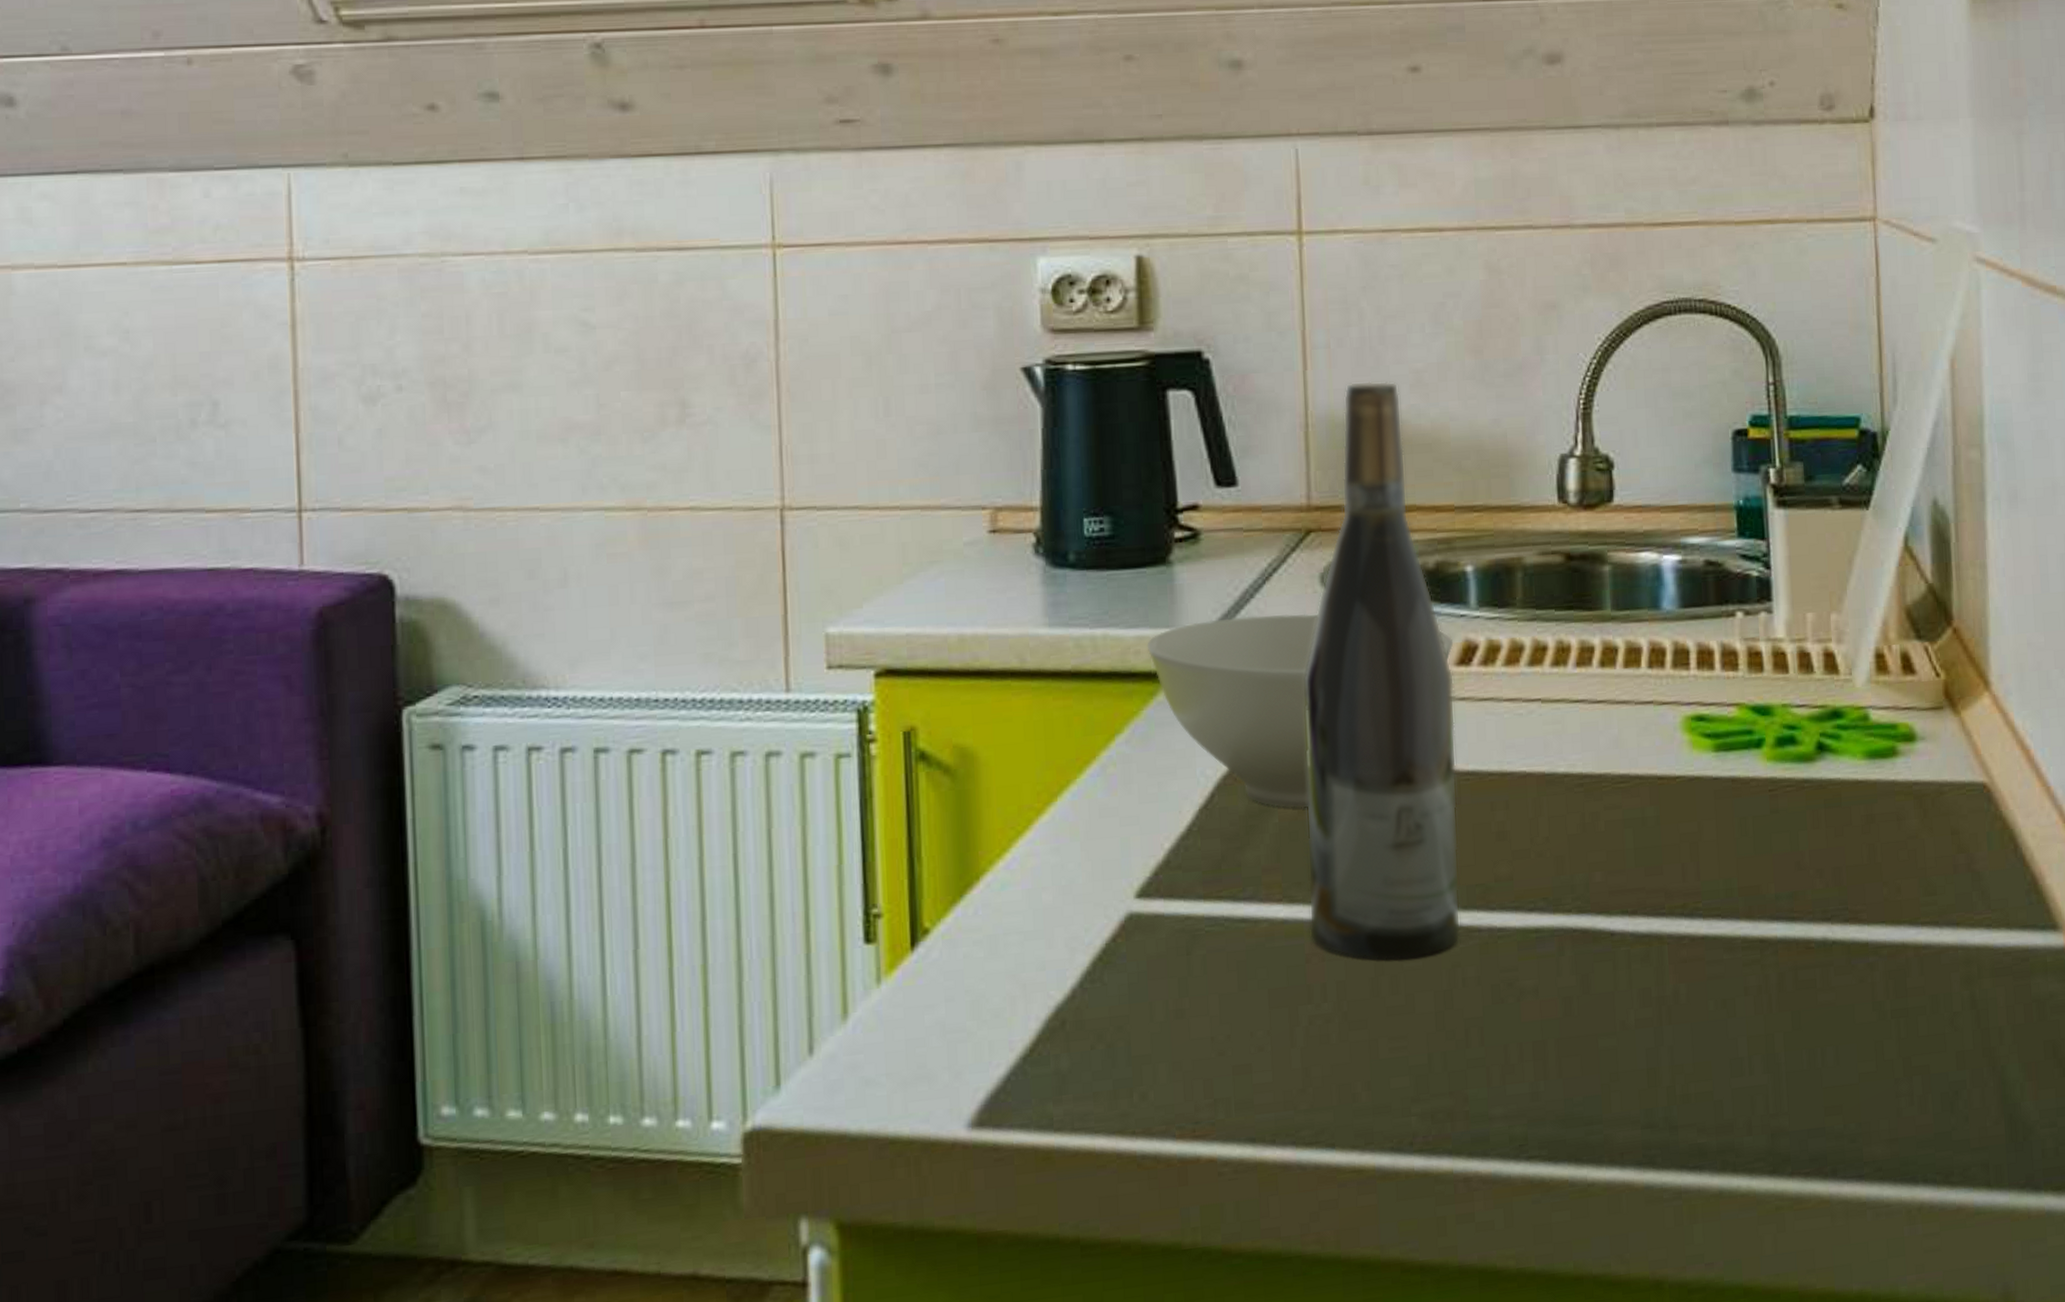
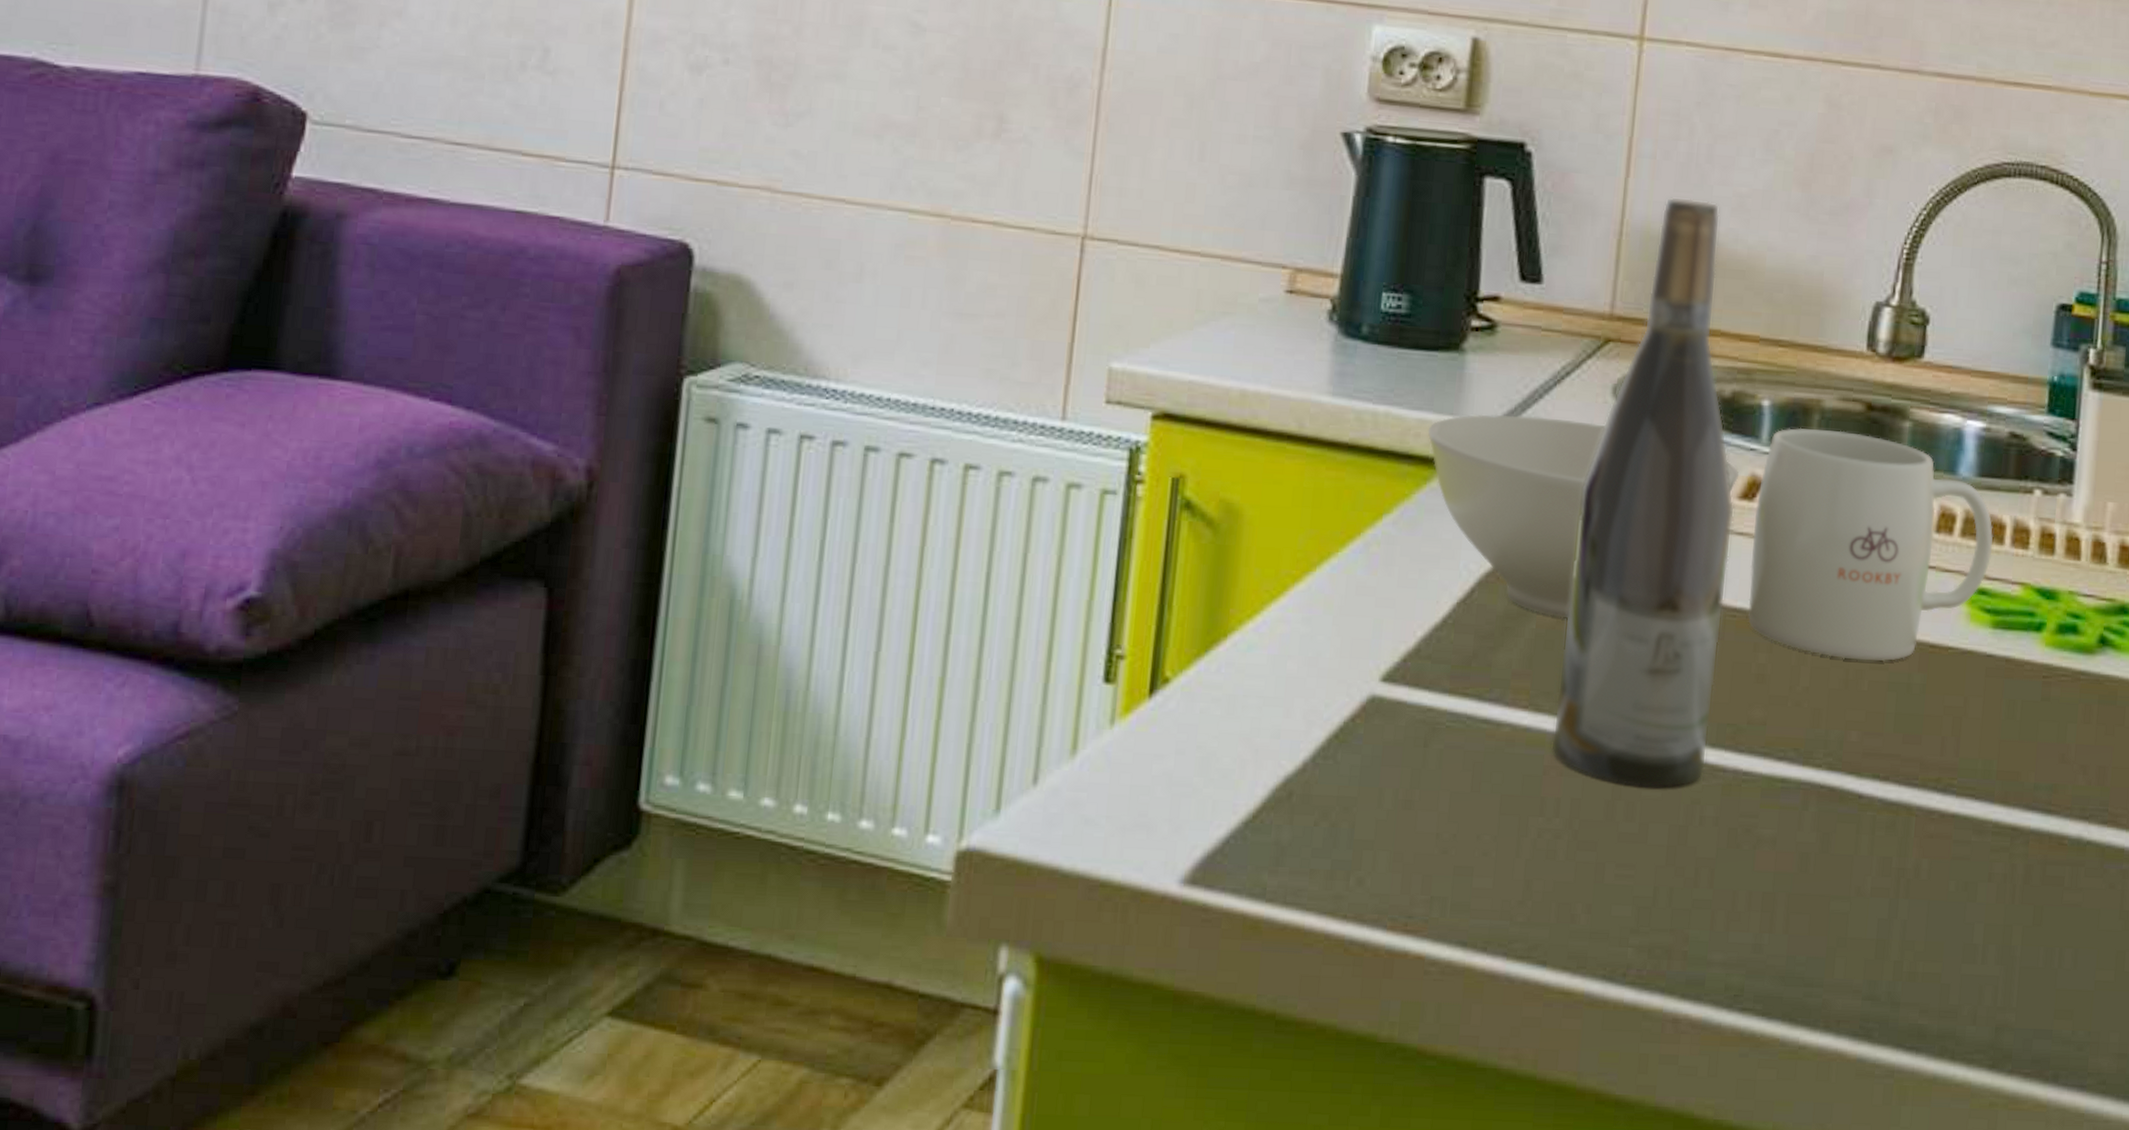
mug: none [1473,584,1705,804] -> present [1748,427,1994,662]

